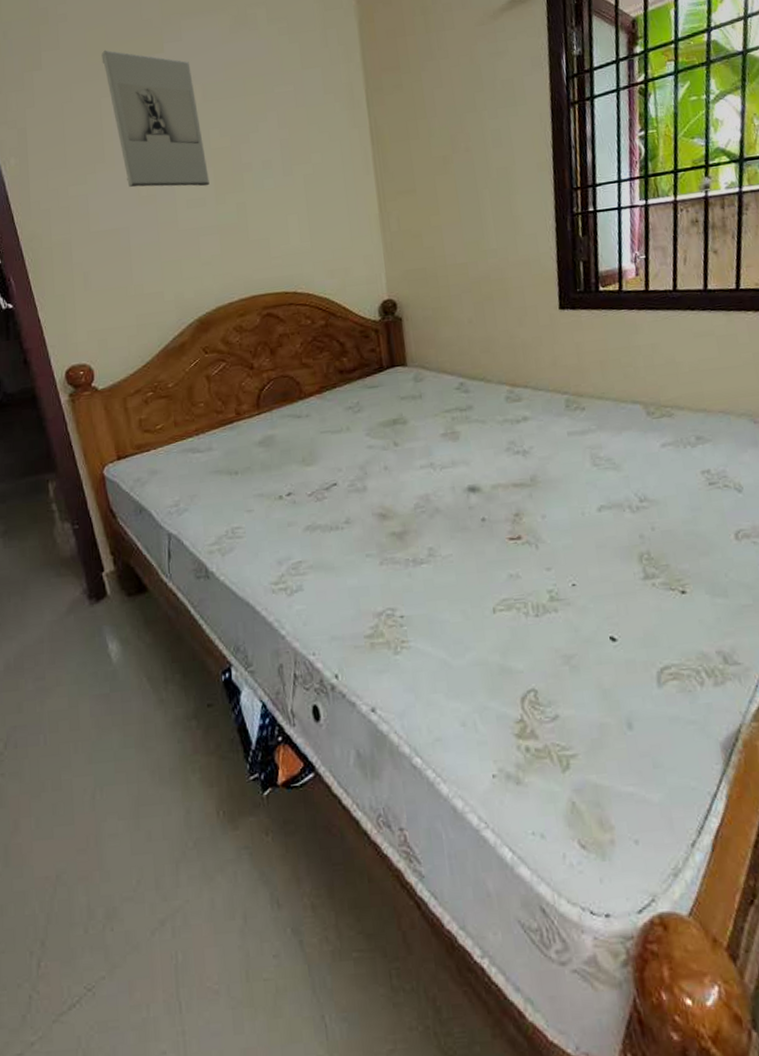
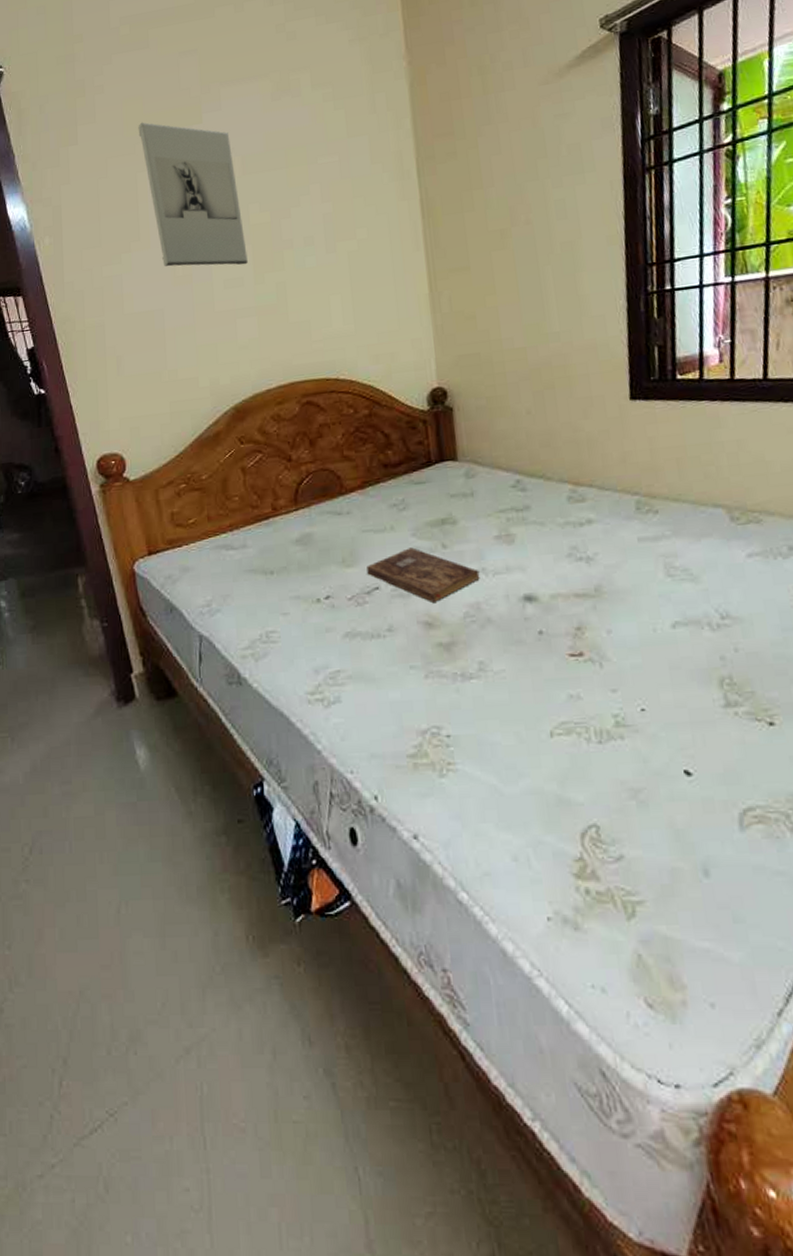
bible: none [325,446,429,496] -> present [367,547,480,602]

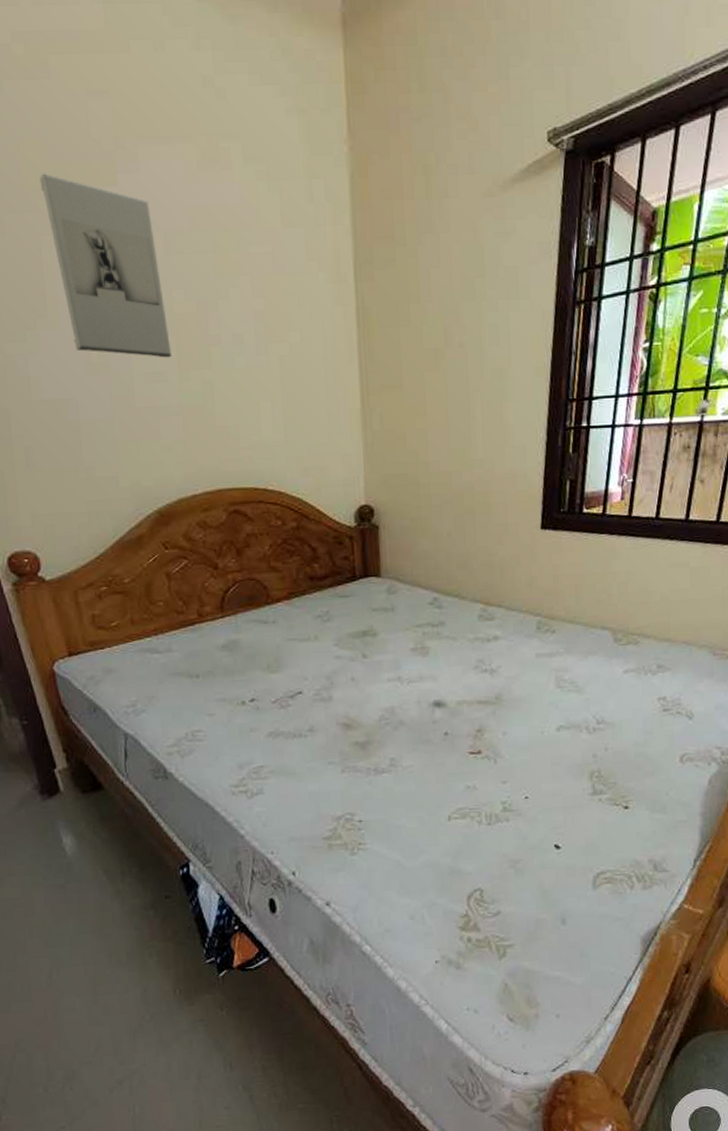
bible: present [367,547,480,602] -> none [291,656,396,706]

